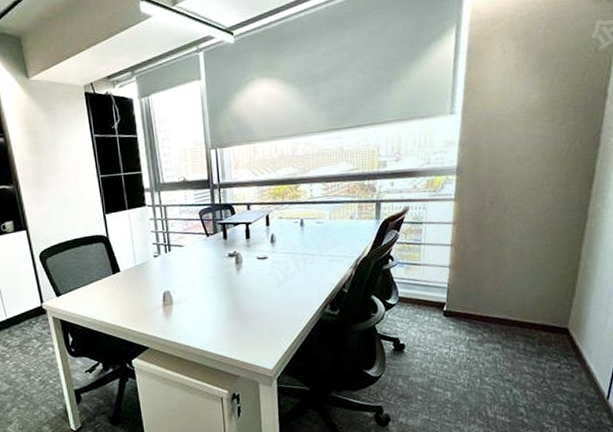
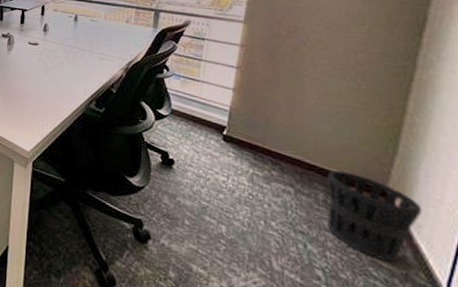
wastebasket: none [525,320,592,386] -> present [327,170,423,262]

